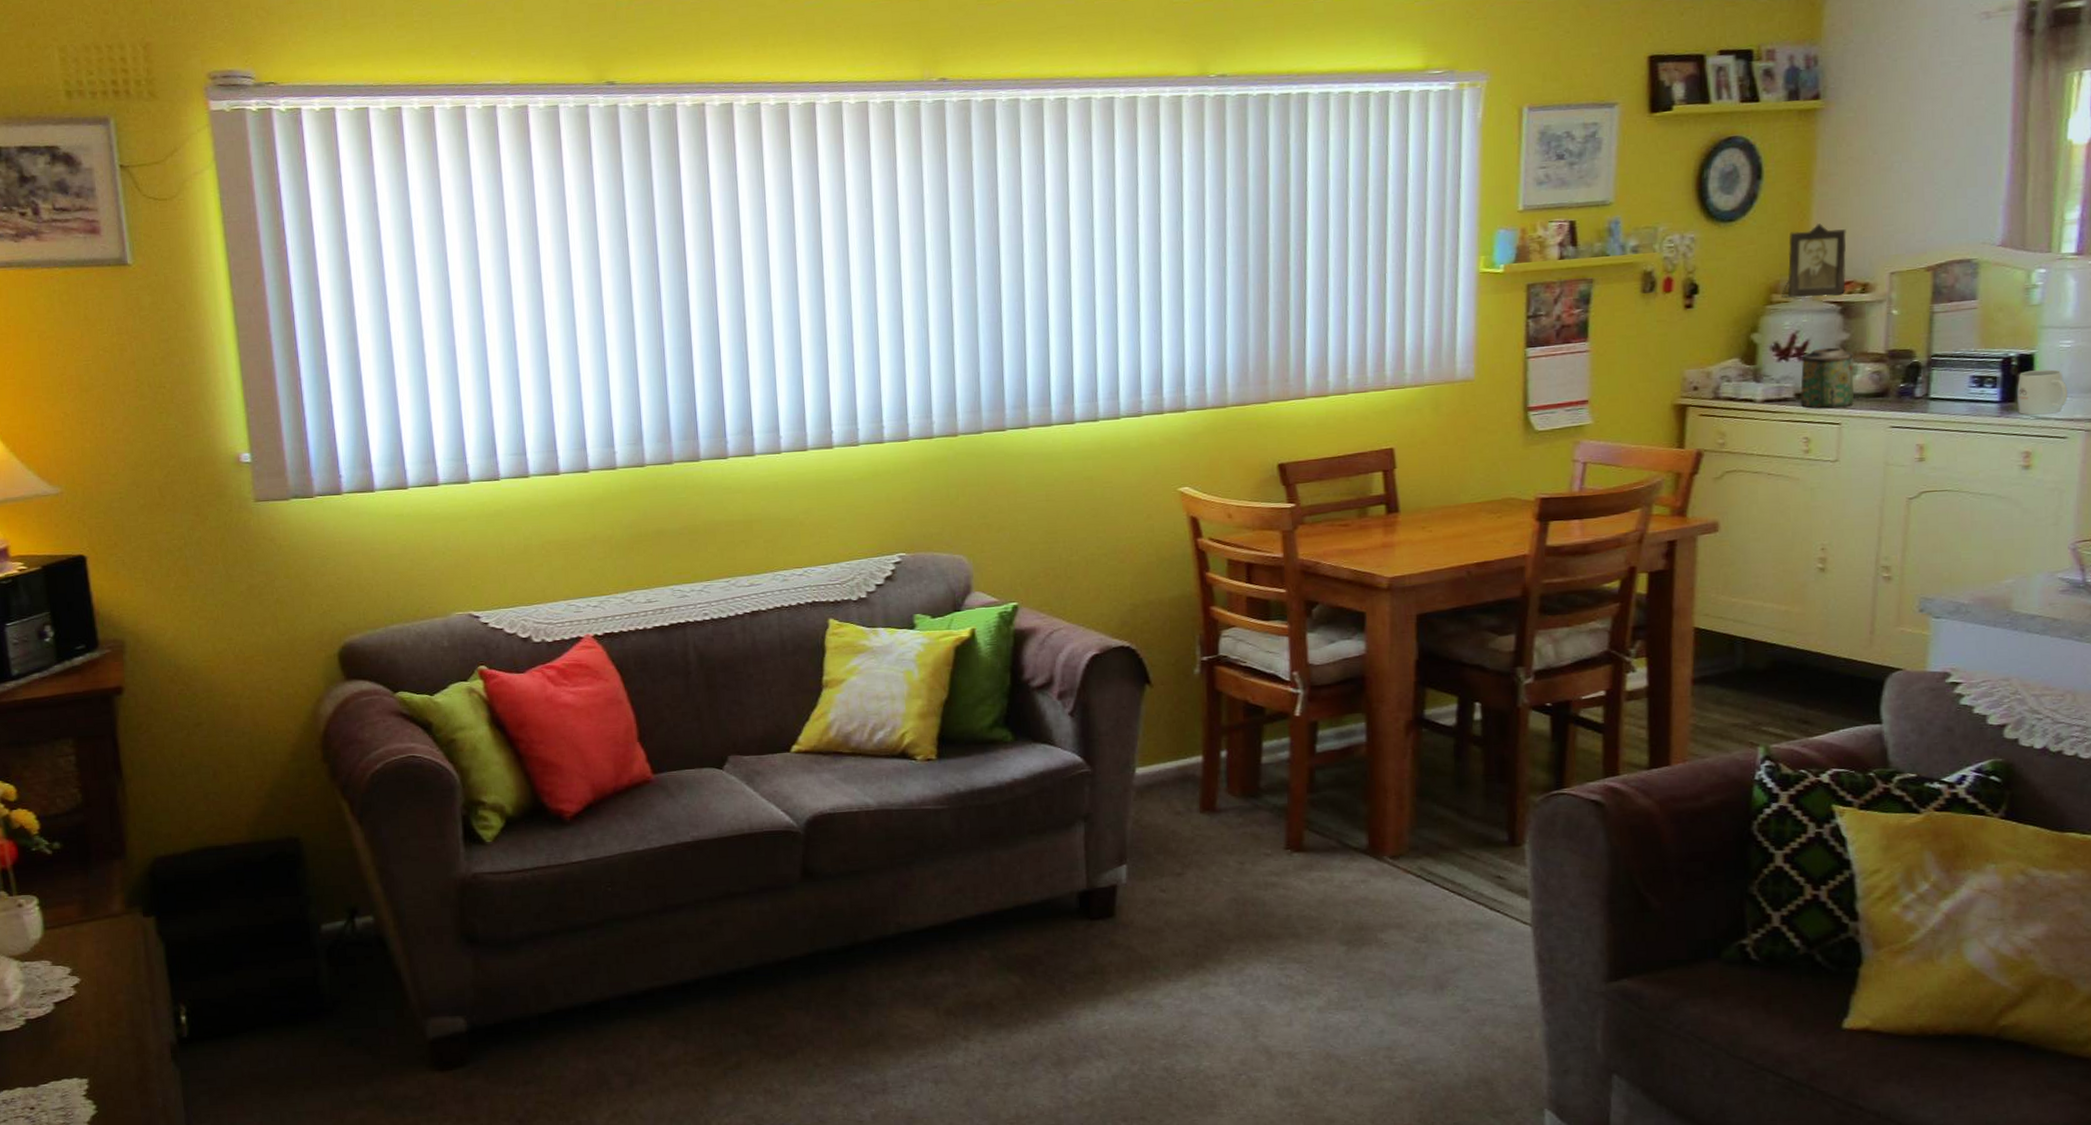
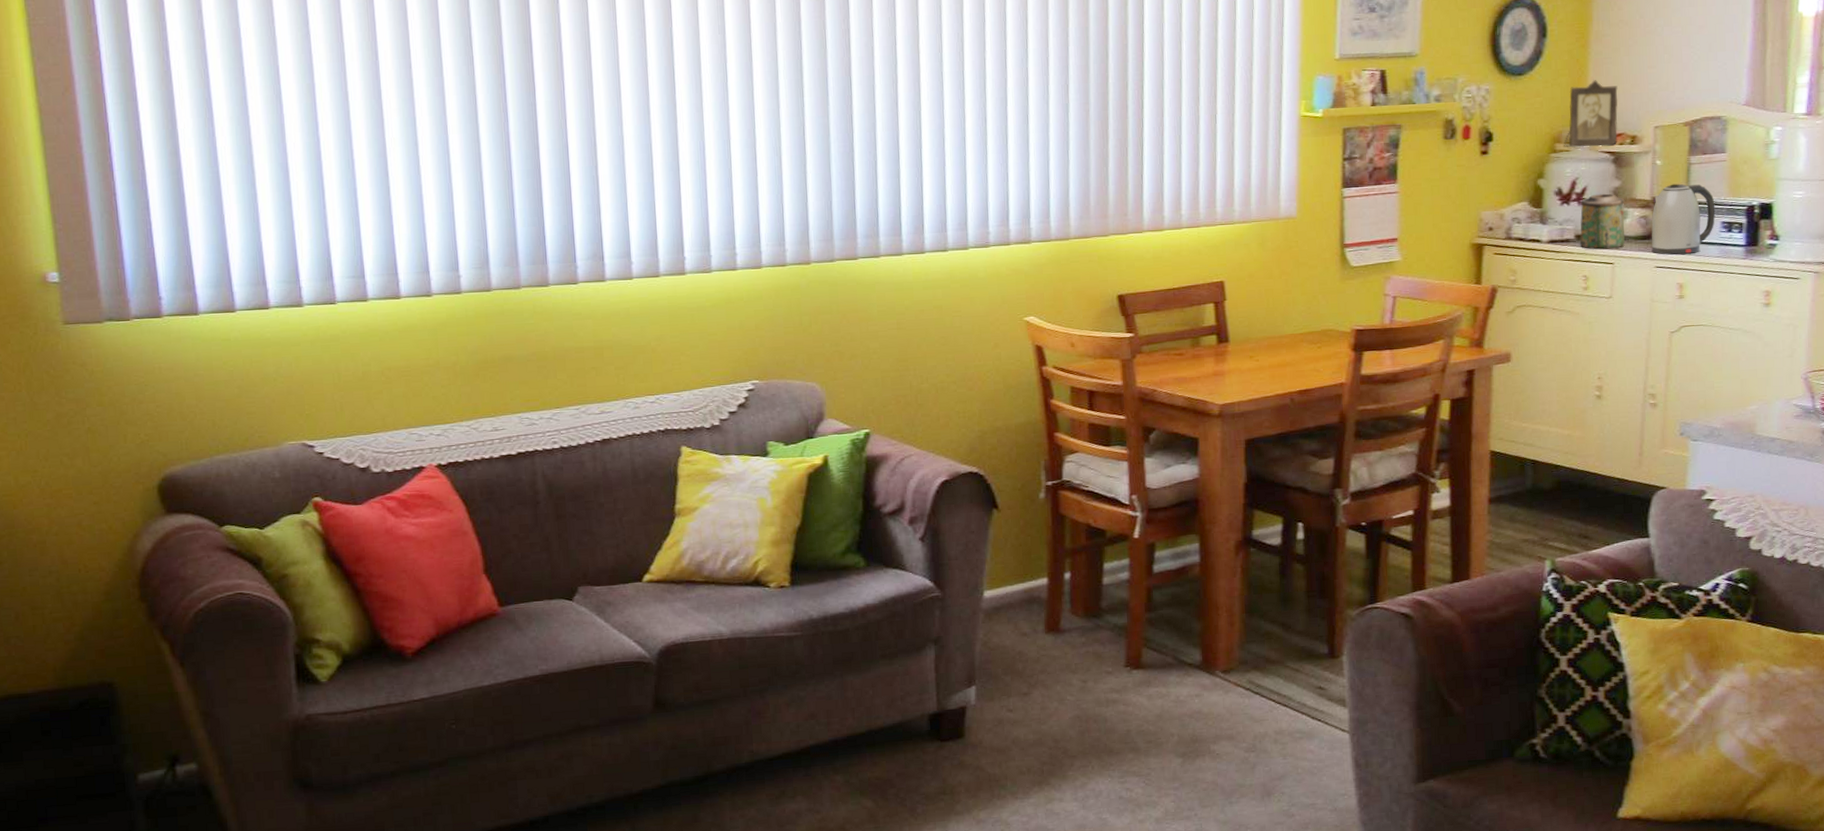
kettle: none [1885,334,1964,414] -> present [1651,183,1715,256]
mug: present [2017,369,2068,416] -> none [1759,217,1801,259]

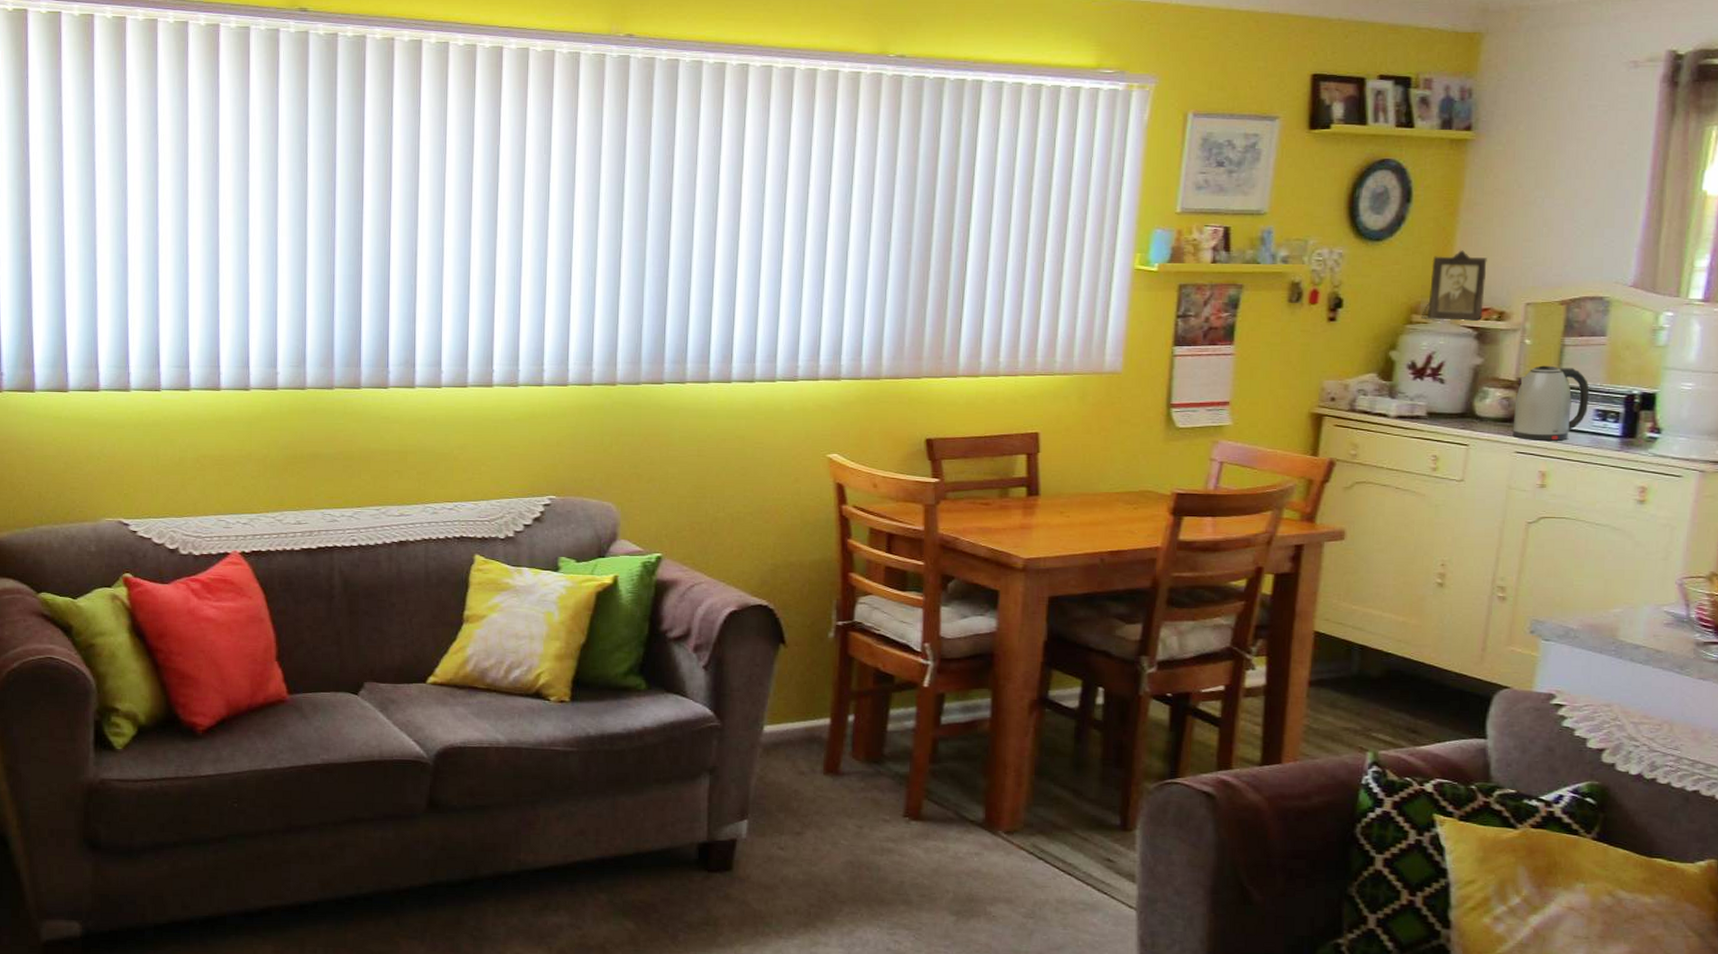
canister: present [1579,193,1625,250] -> none [1431,370,1486,430]

